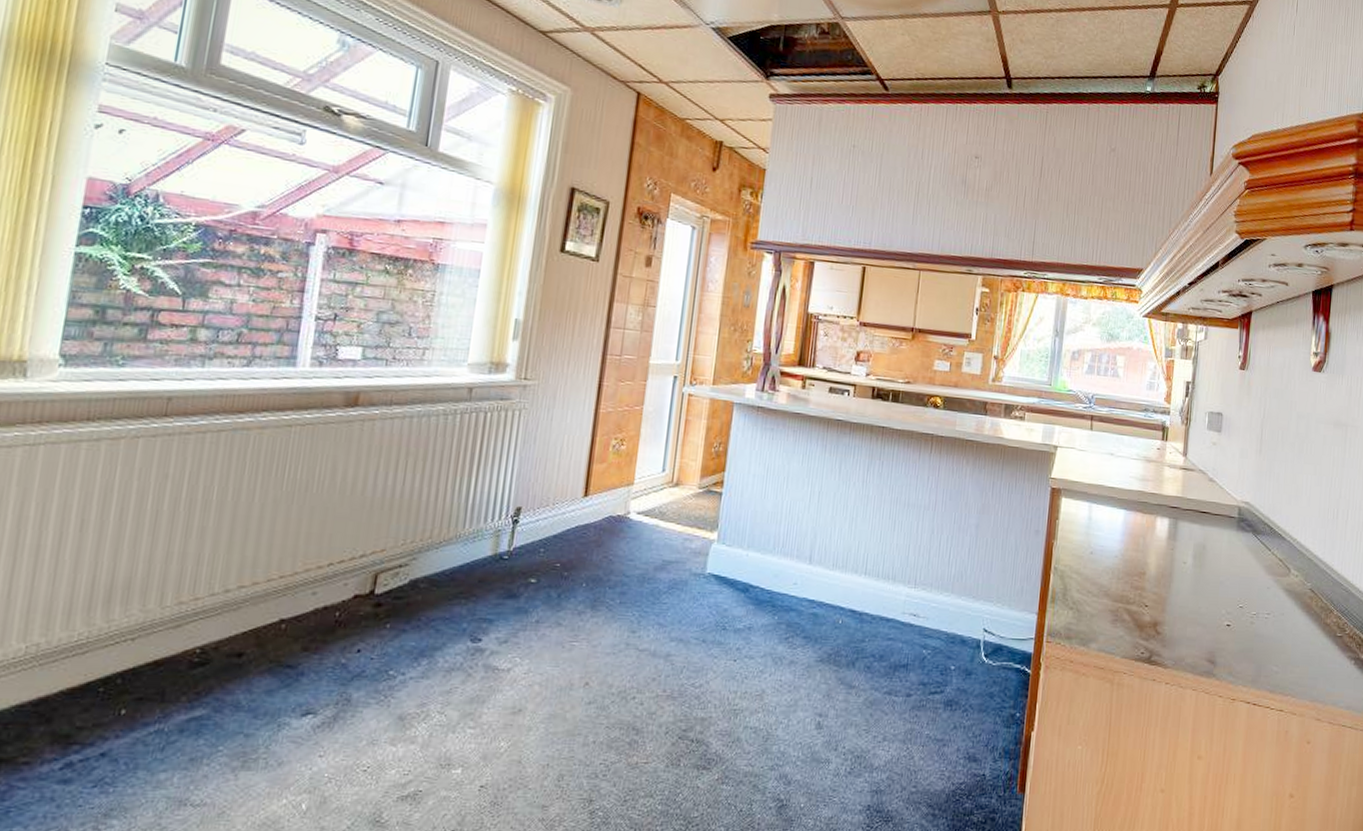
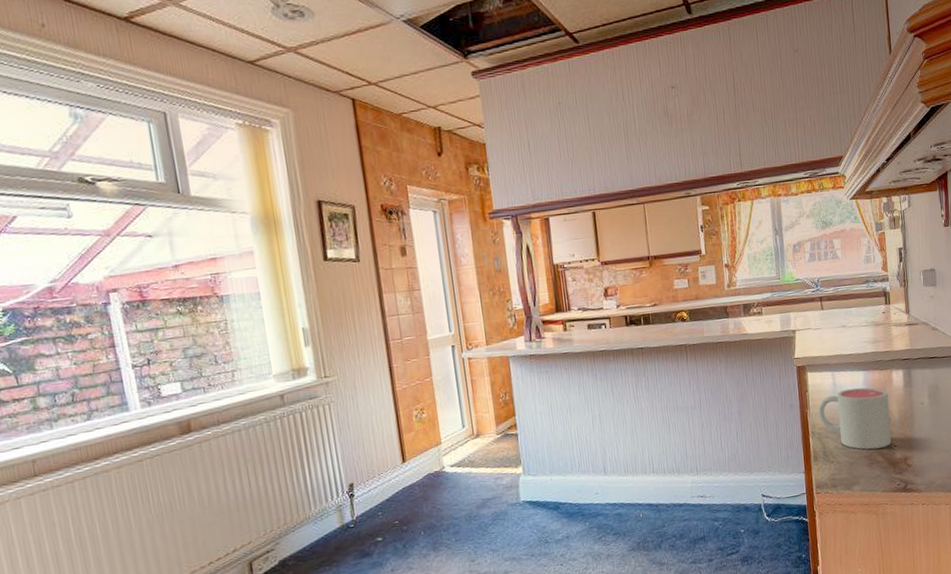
mug: none [1065,526,1148,605] -> present [818,387,891,450]

